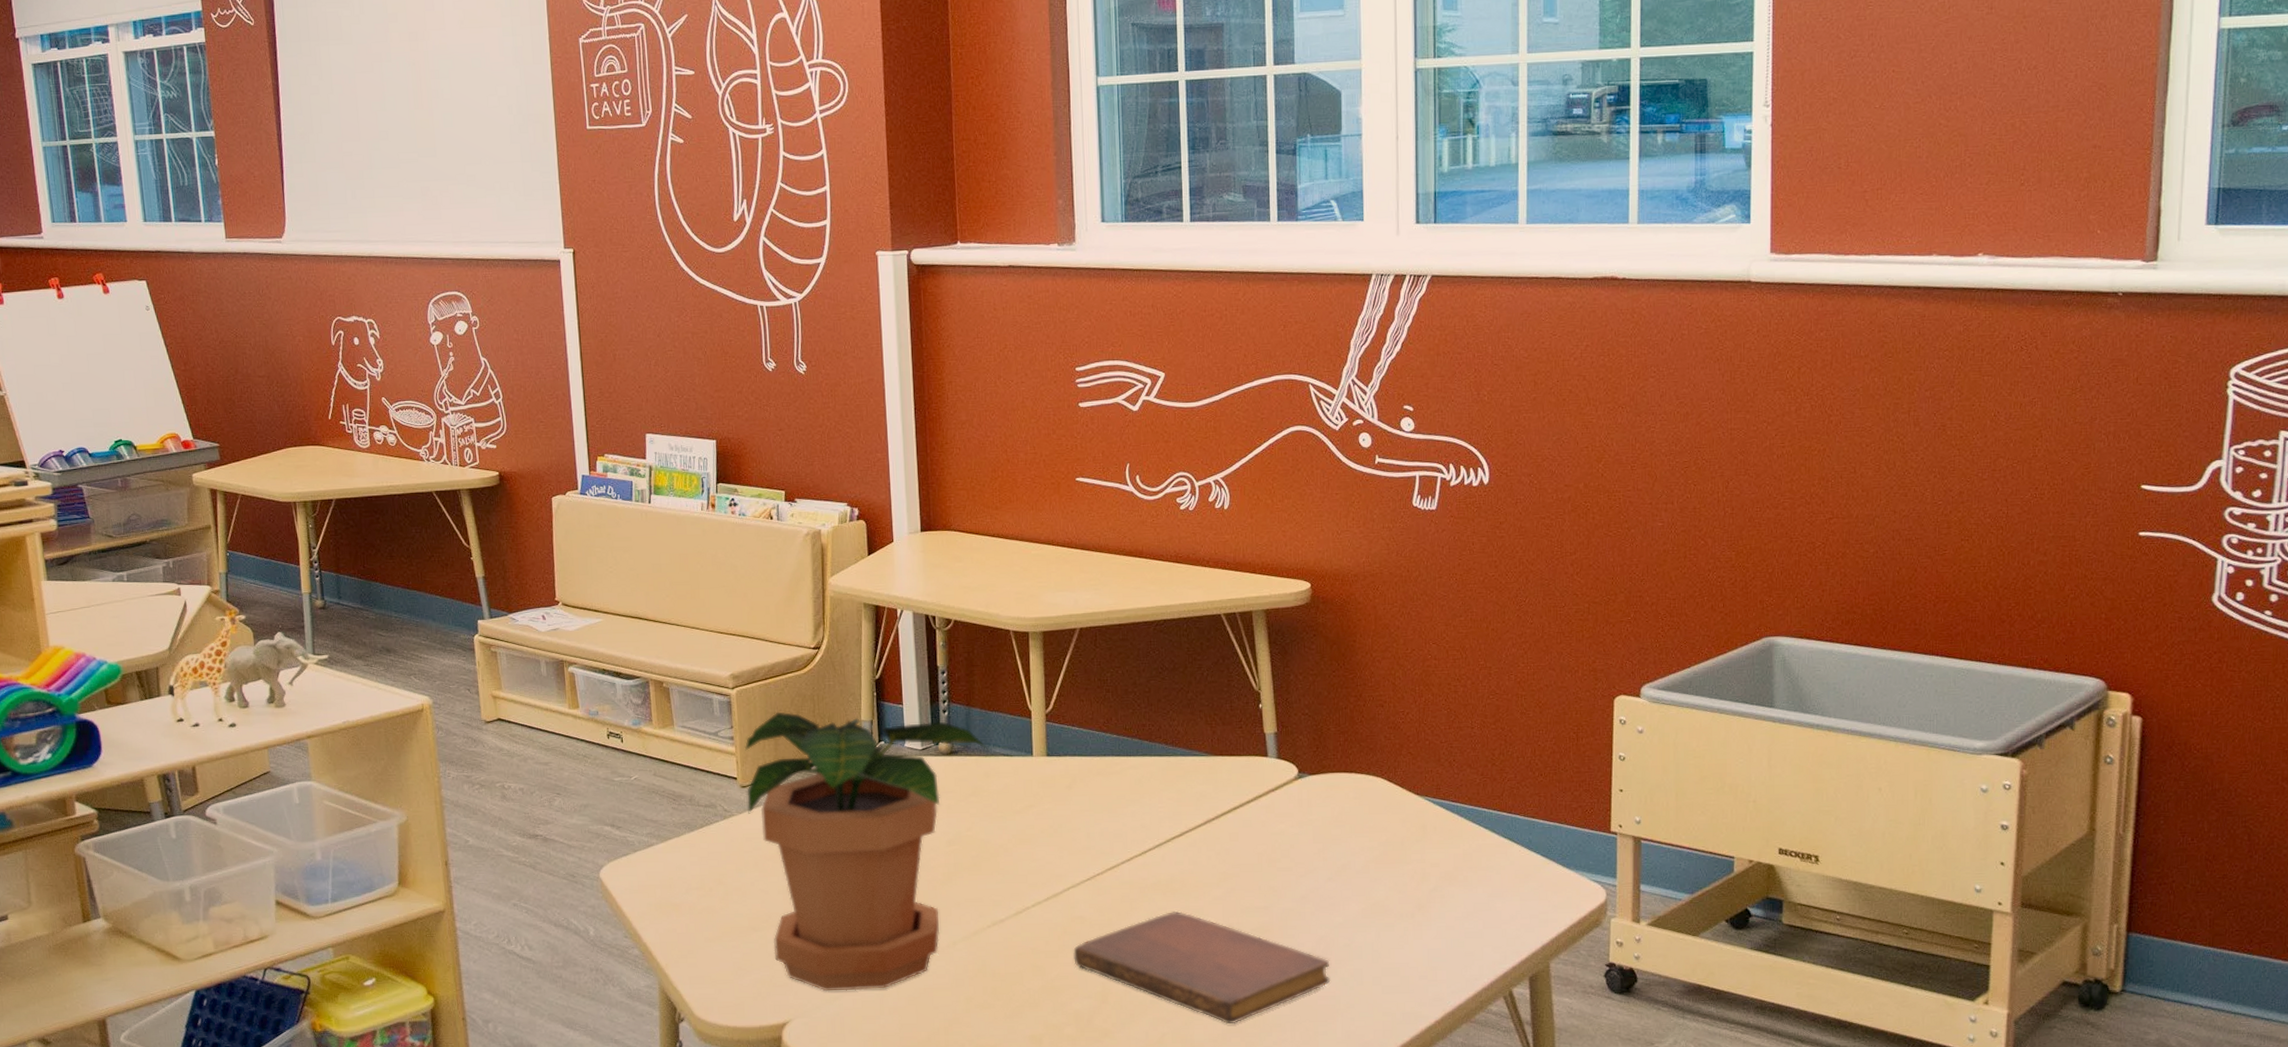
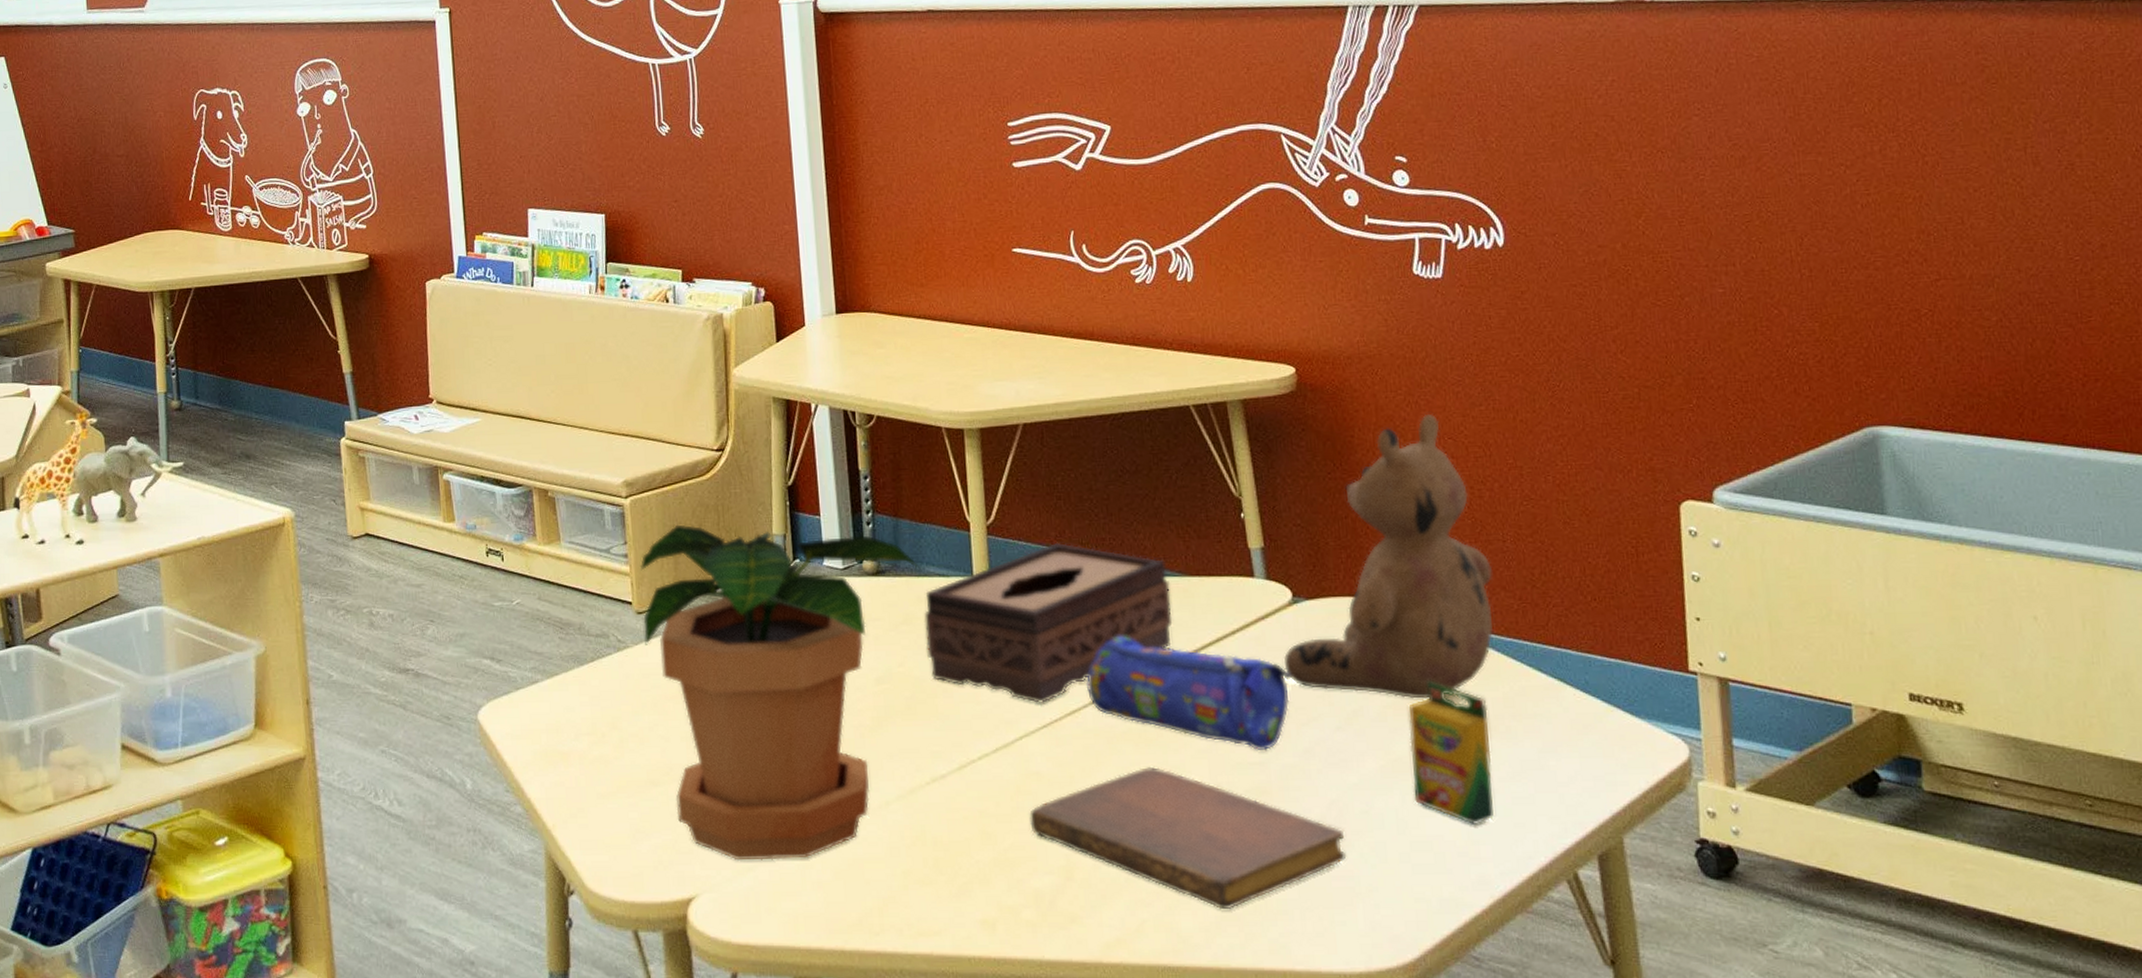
tissue box: none [990,727,1199,861] -> present [924,542,1173,704]
pencil case: none [1125,804,1294,898] -> present [1087,635,1292,751]
teddy bear: none [1287,624,1461,855] -> present [1282,415,1494,699]
crayon box: none [1386,840,1451,955] -> present [1408,680,1495,826]

